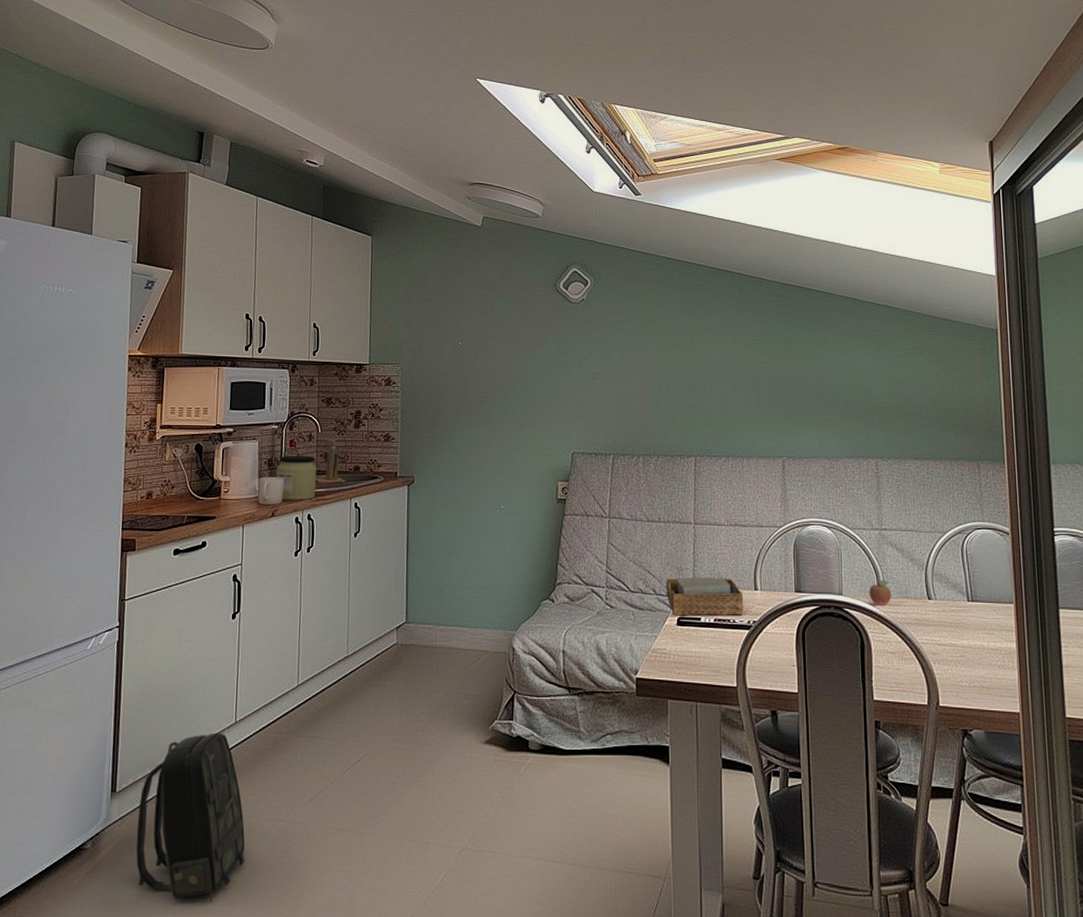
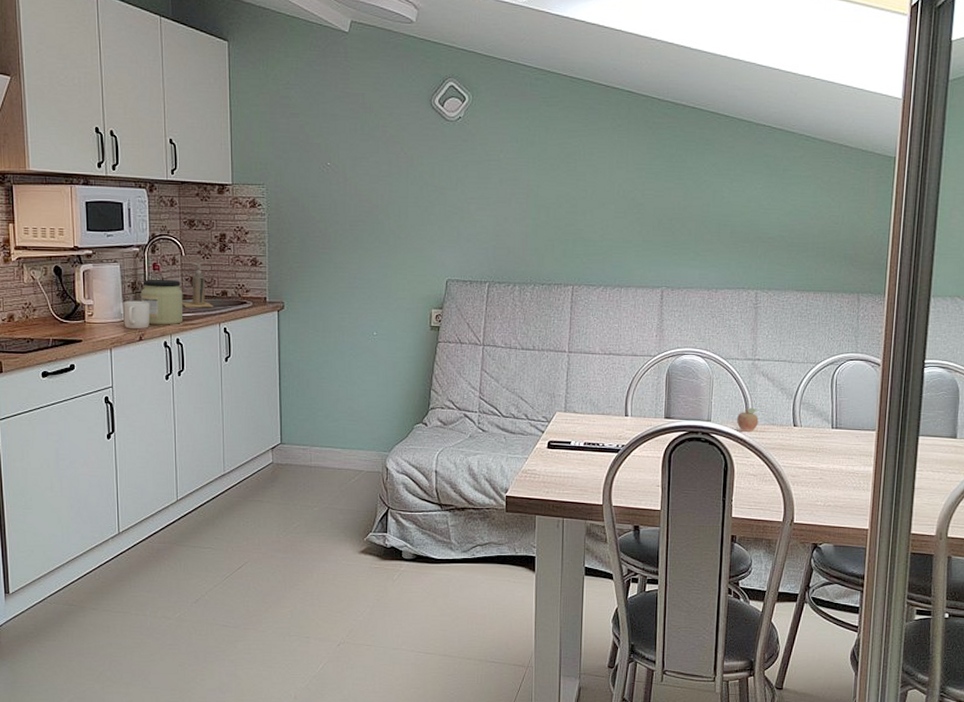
backpack: present [136,732,246,903] -> none [32,542,138,686]
napkin holder: present [666,577,744,616] -> none [538,404,614,440]

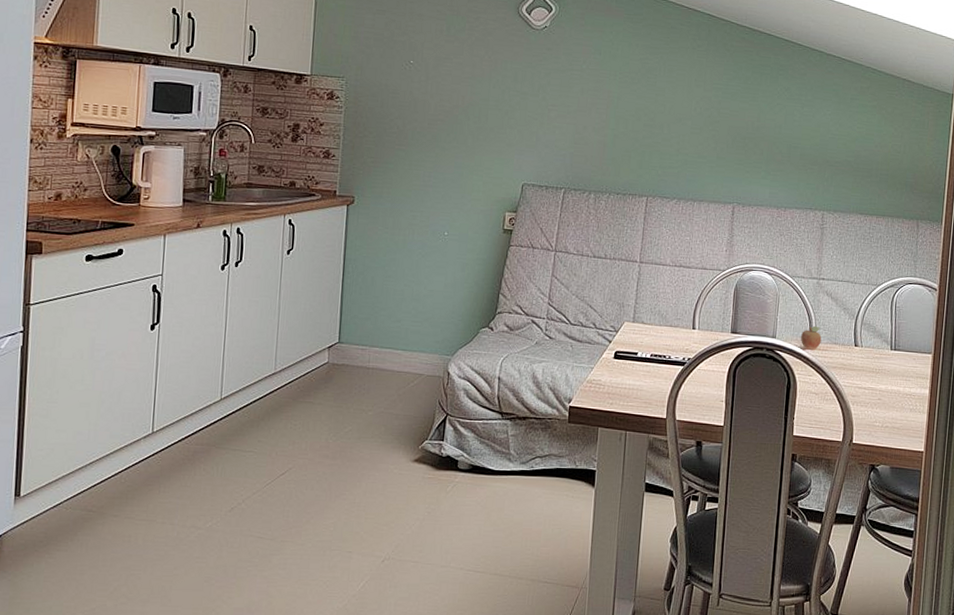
mug: present [123,300,151,330] -> none [181,185,213,217]
jar: present [141,279,184,325] -> none [203,165,249,214]
soap dispenser: present [182,263,214,308] -> none [246,152,280,198]

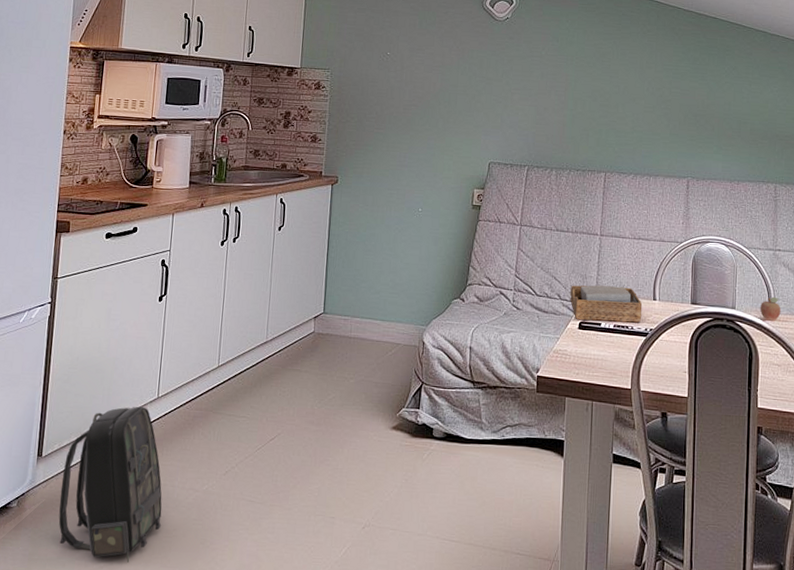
backpack: none [42,442,161,603] -> present [58,406,162,563]
napkin holder: none [606,313,681,352] -> present [570,285,643,323]

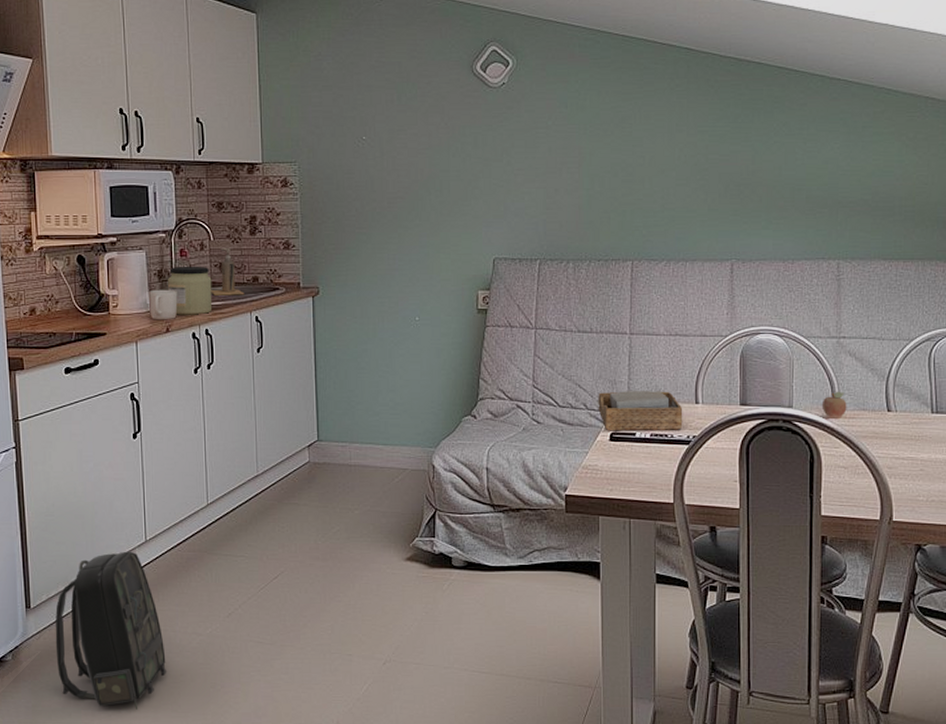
mug: none [188,169,215,197] -> present [149,289,178,320]
jar: none [207,150,246,194] -> present [168,266,213,315]
soap dispenser: none [244,137,273,179] -> present [211,248,245,295]

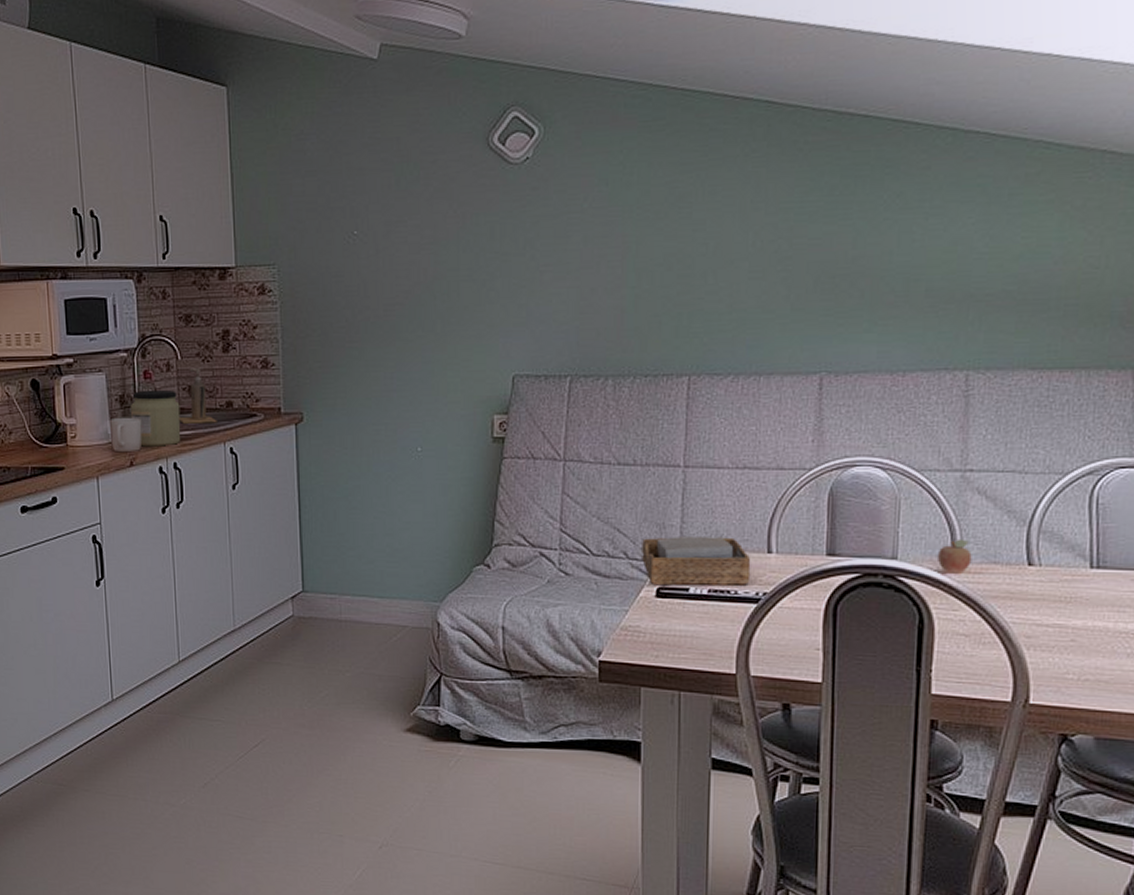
backpack: present [55,551,167,710] -> none [18,710,138,883]

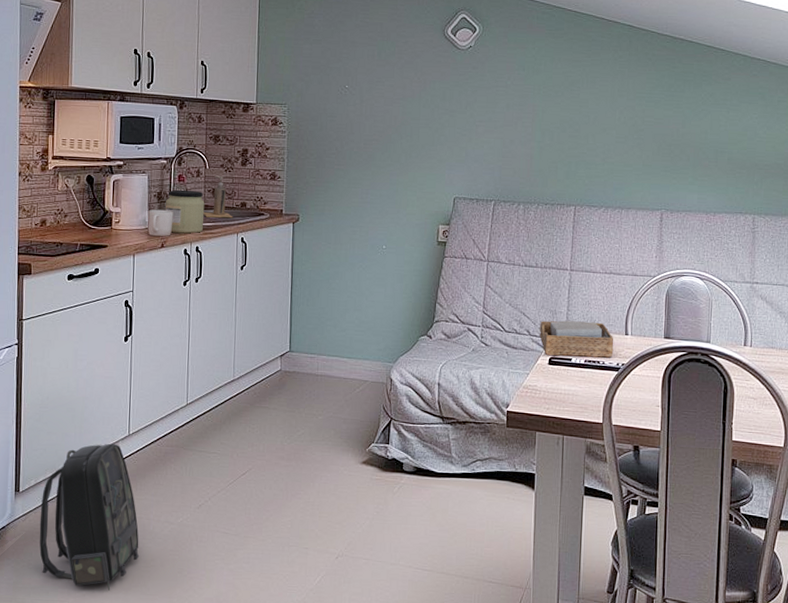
backpack: none [18,710,138,883] -> present [39,443,140,591]
fruit: present [937,538,972,574] -> none [735,330,758,354]

